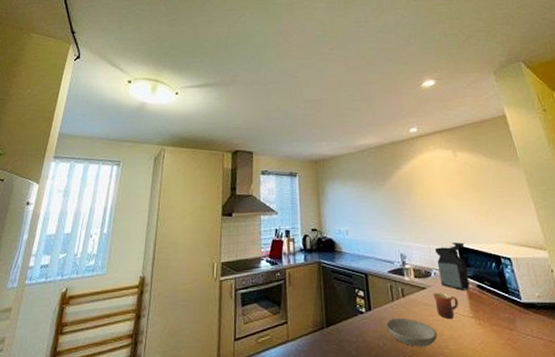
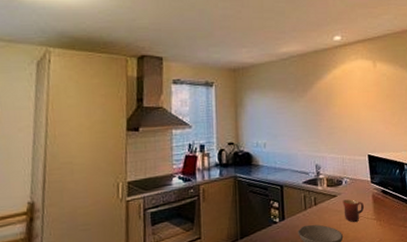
coffee maker: present [434,242,470,291] -> none [347,152,376,196]

